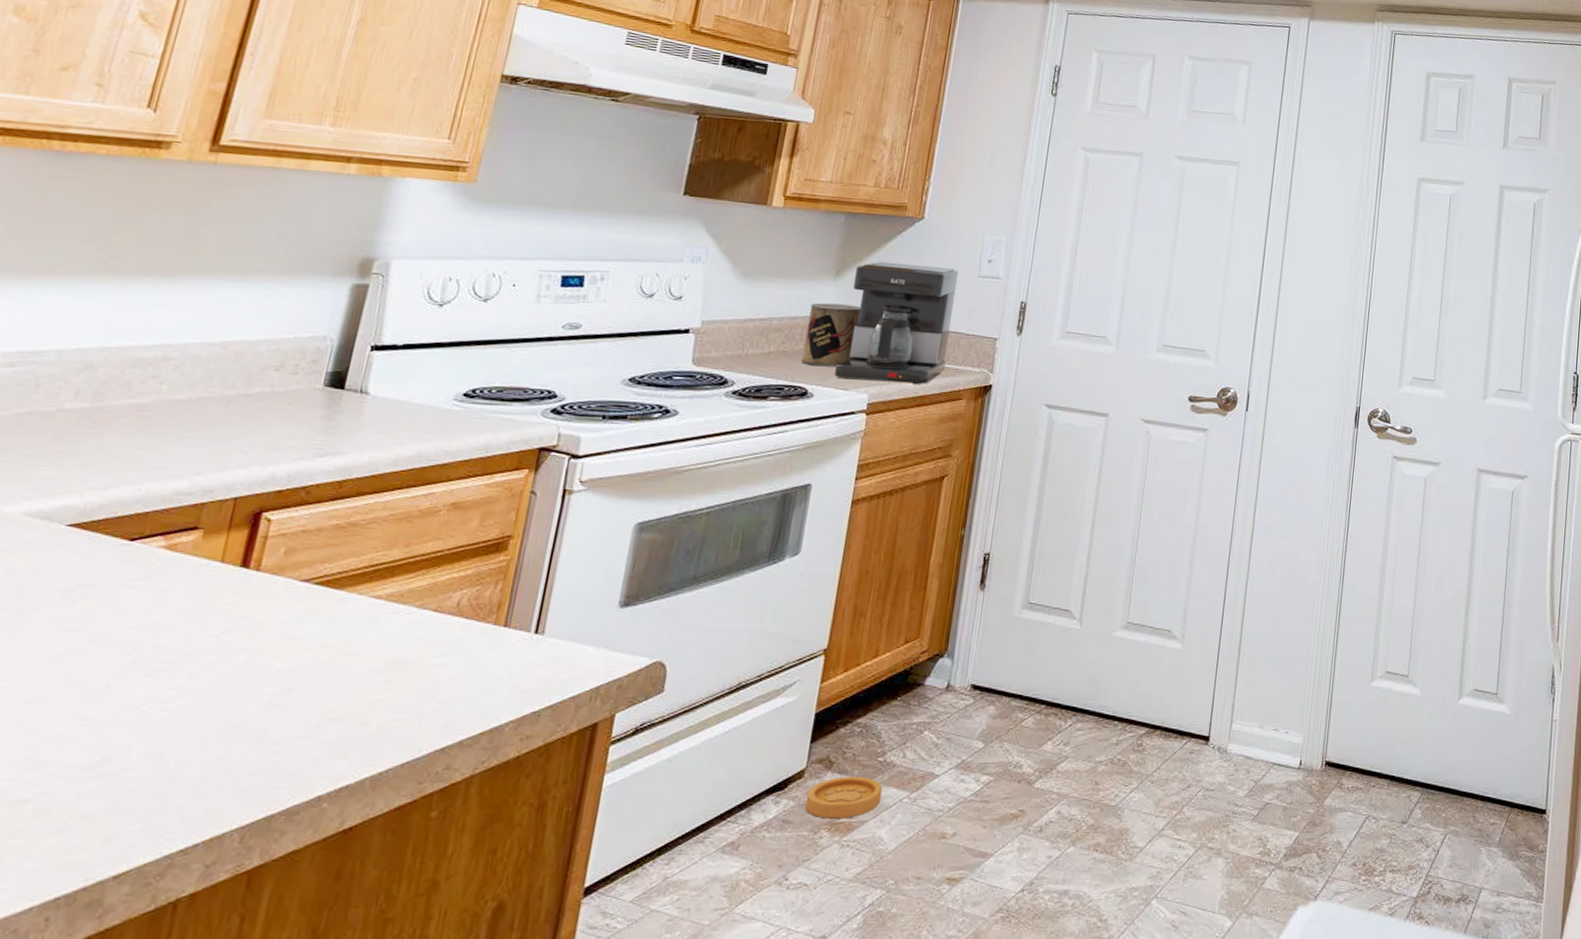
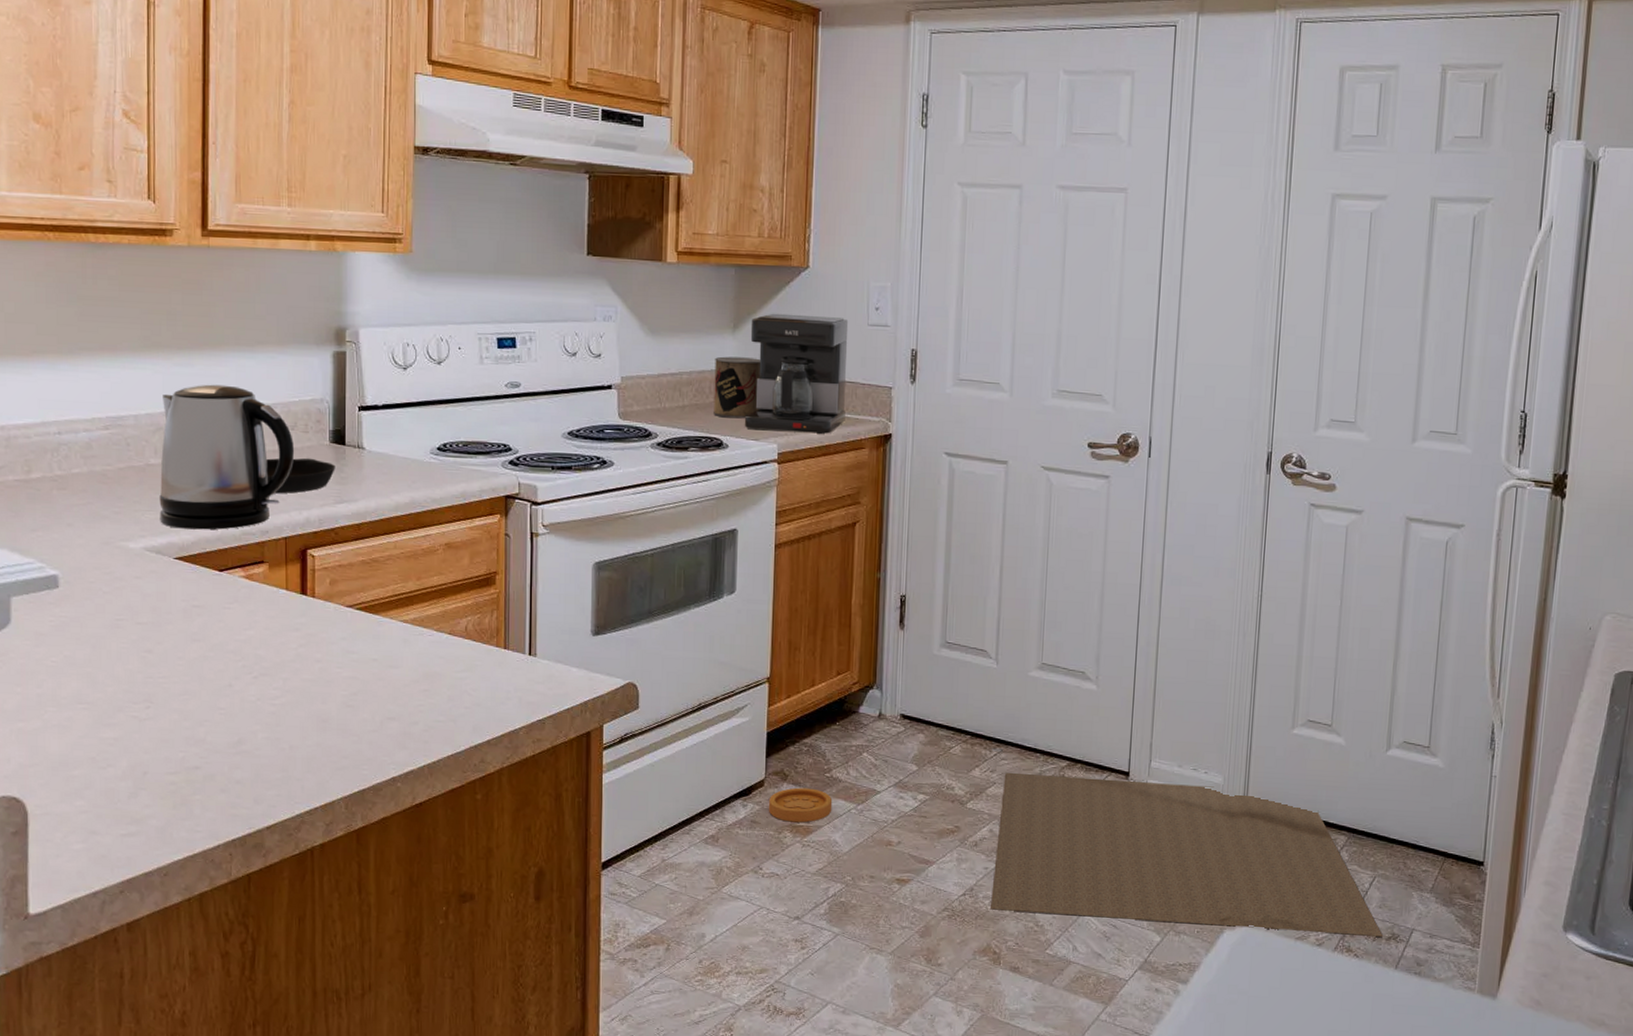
kettle: none [58,316,276,490] -> present [159,384,295,531]
frying pan: none [226,403,325,446] -> present [266,458,335,494]
doormat: none [1051,744,1453,906] -> present [991,772,1383,937]

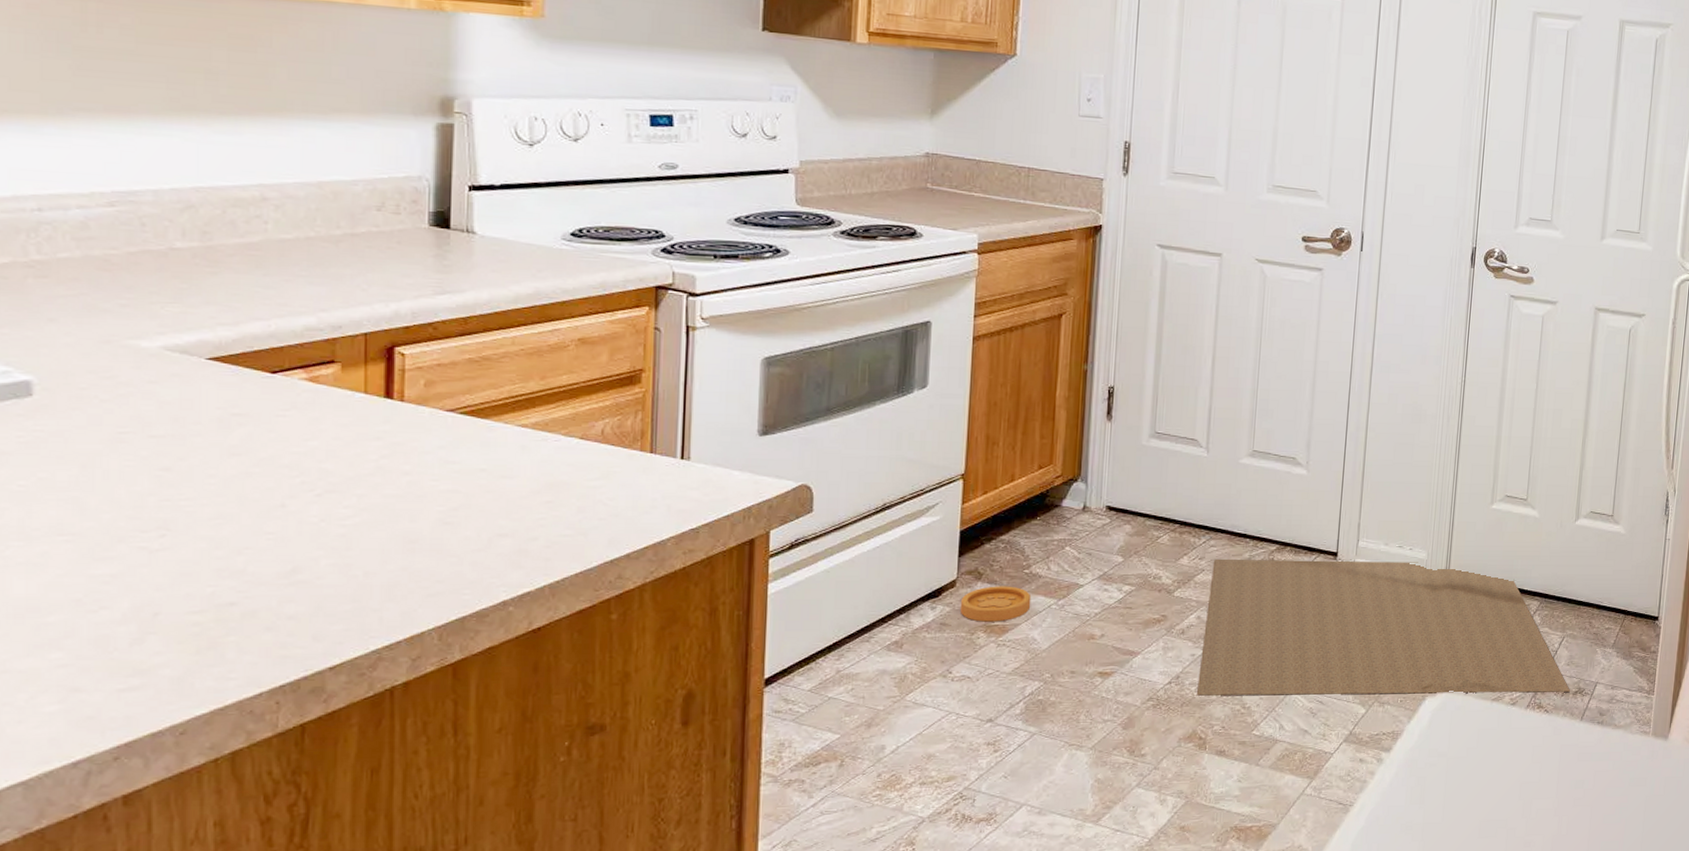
kettle: present [159,384,295,531] -> none [187,156,381,326]
frying pan: present [266,458,335,494] -> none [341,242,436,284]
tin can: present [714,356,760,419] -> none [907,142,961,208]
coffee maker: present [744,313,849,434] -> none [941,100,1058,224]

